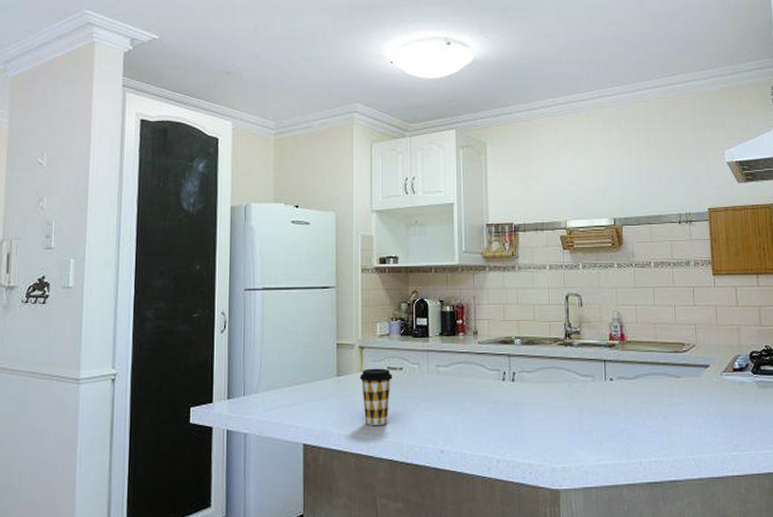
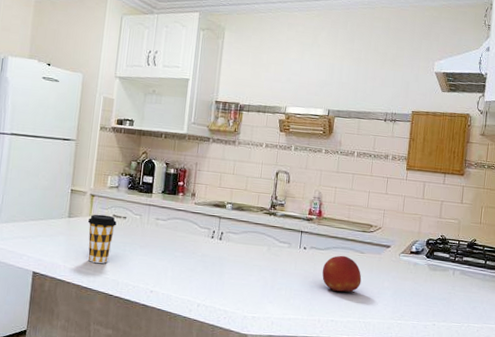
fruit: none [635,383,682,427] -> present [322,255,362,293]

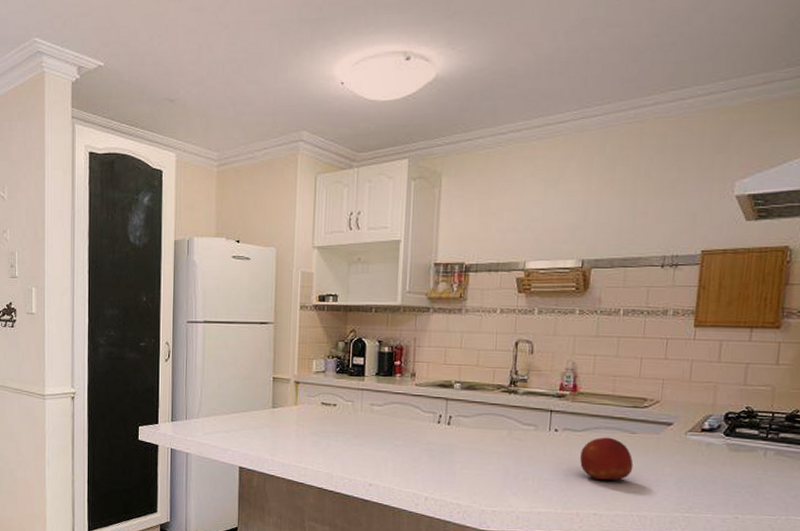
coffee cup: present [87,214,117,264] -> none [293,402,326,456]

